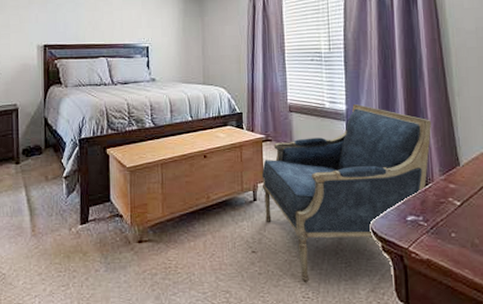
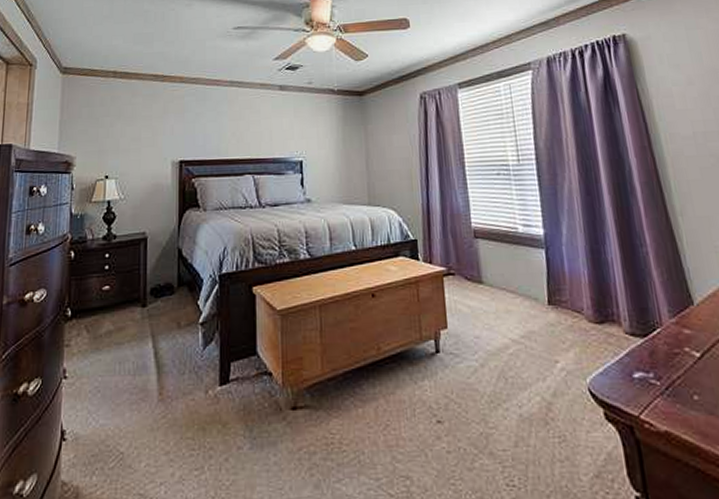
armchair: present [262,104,432,283] -> none [445,228,654,466]

